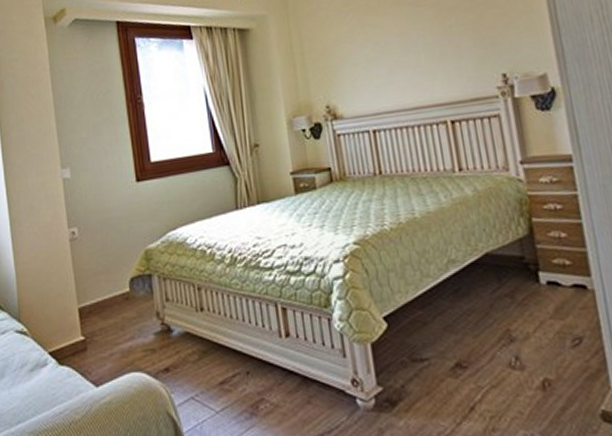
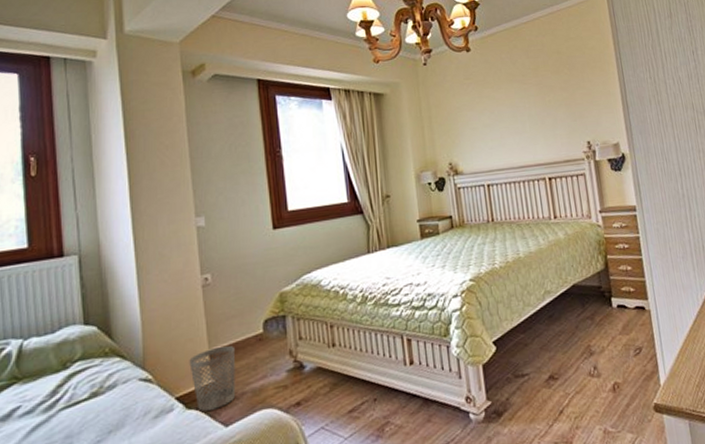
wastebasket: none [60,302,105,369] -> present [189,345,236,412]

